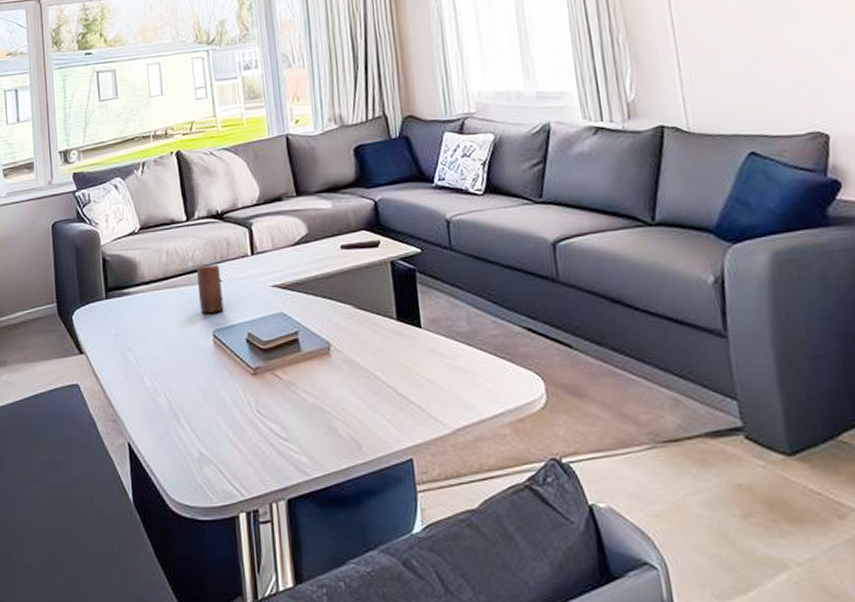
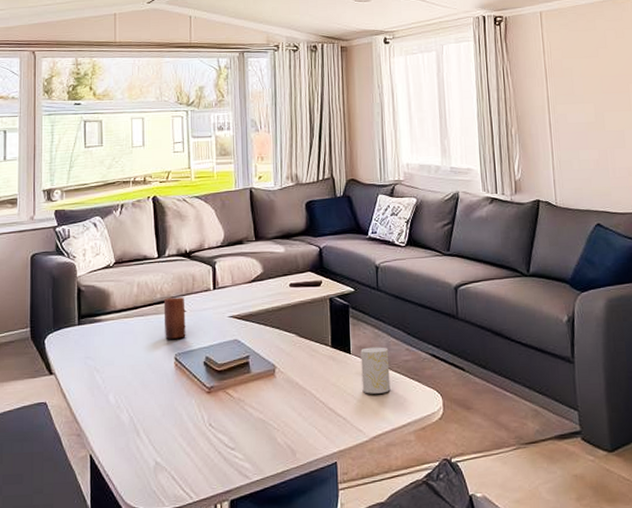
cup: none [433,319,476,377] -> present [360,347,391,394]

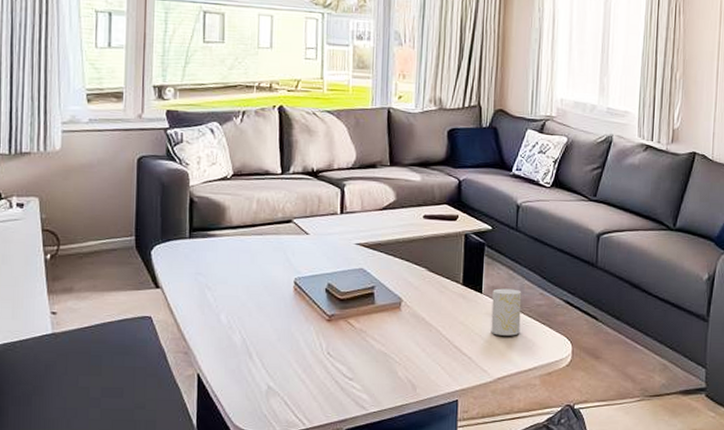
candle: present [163,297,186,339] -> none [284,218,309,262]

